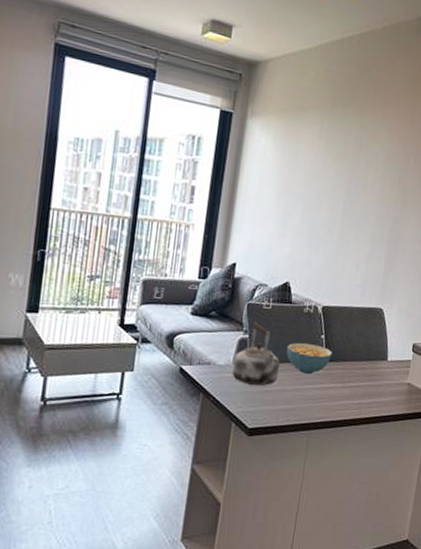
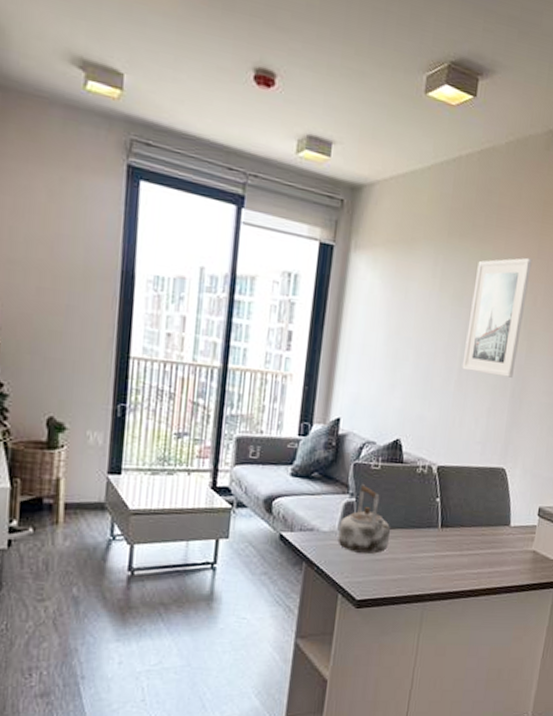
cereal bowl: present [286,342,332,374] -> none [397,506,449,541]
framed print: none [344,124,406,228] -> present [462,257,532,378]

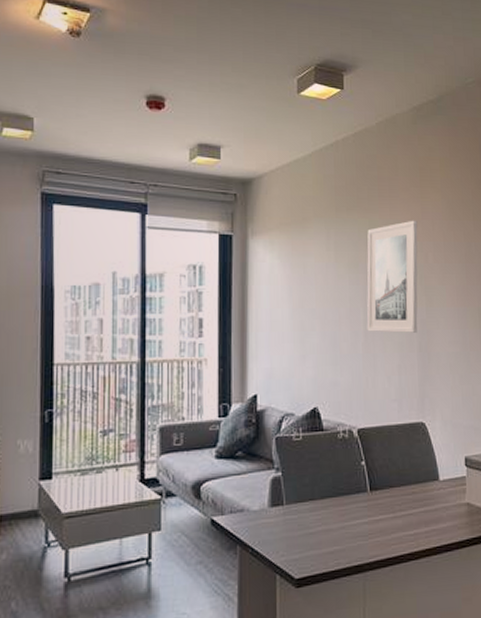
kettle: present [337,484,391,555] -> none [269,457,321,529]

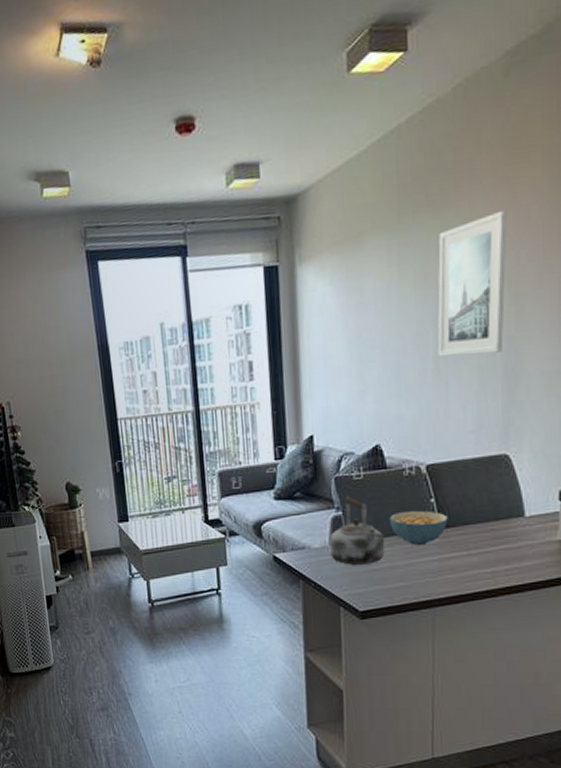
kettle: none [269,457,321,529] -> present [330,497,385,566]
cereal bowl: none [325,472,377,508] -> present [389,510,448,545]

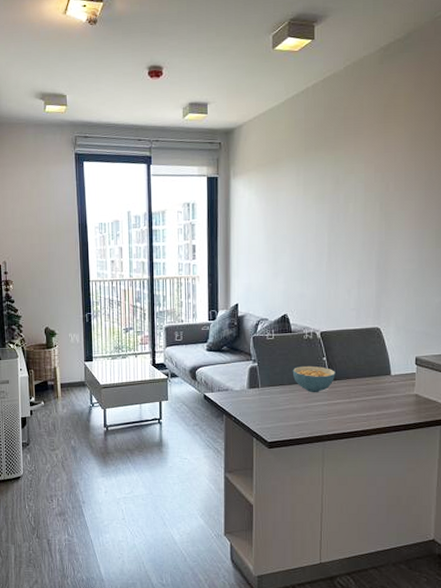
kettle: present [330,497,385,566] -> none [247,352,289,406]
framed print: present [437,210,507,357] -> none [330,153,380,254]

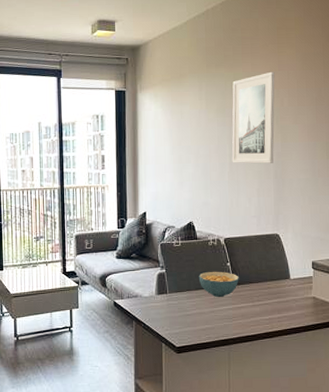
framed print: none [330,153,380,254] -> present [232,71,275,164]

